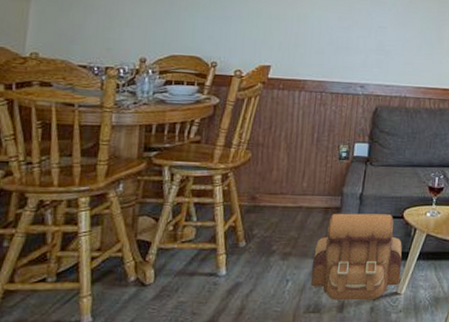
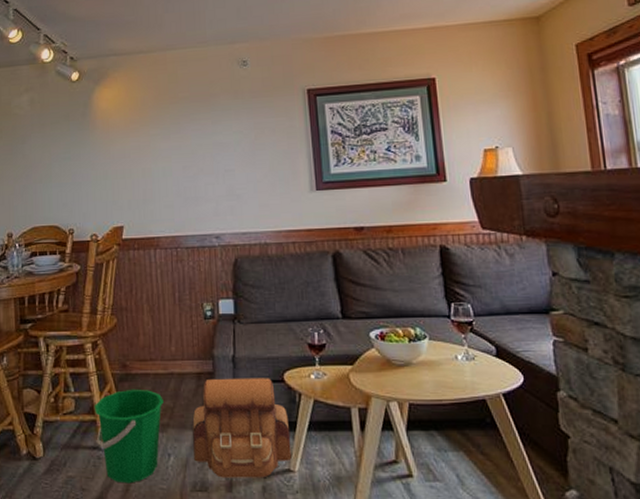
bucket: none [214,220,289,307] -> present [93,389,164,484]

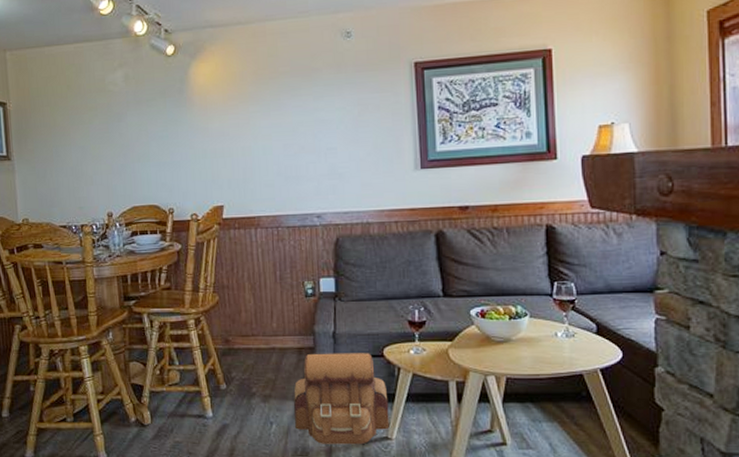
bucket: present [93,389,164,484] -> none [198,362,266,449]

